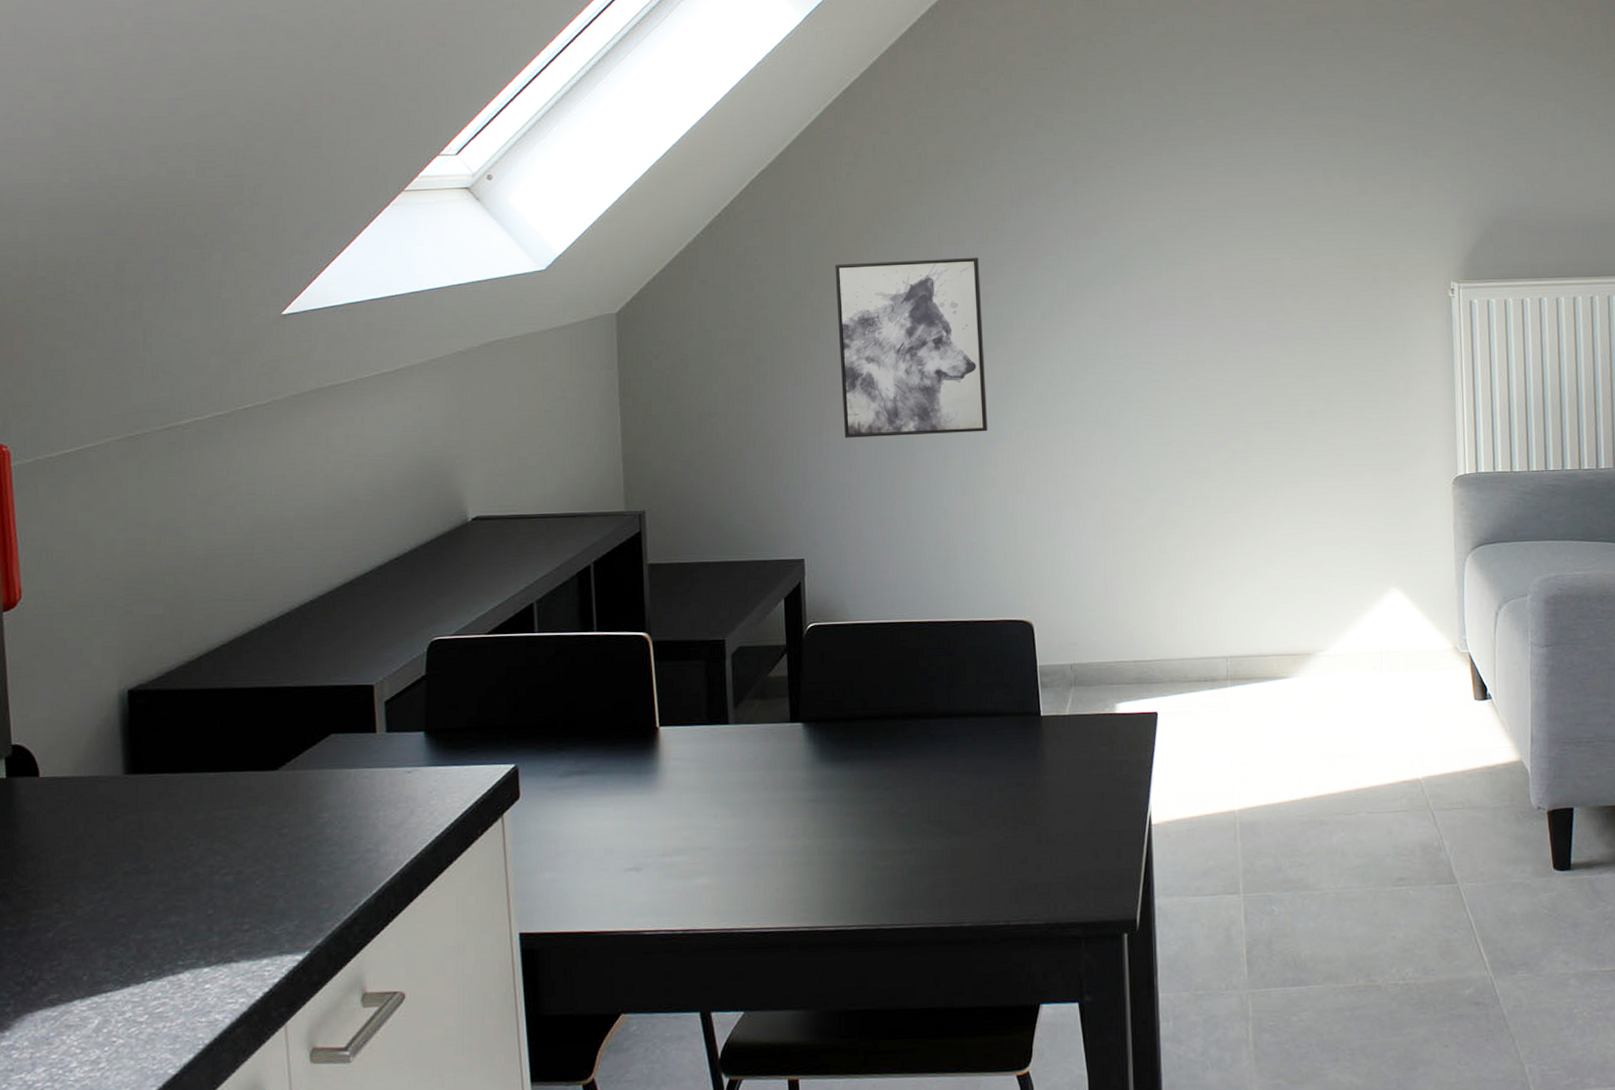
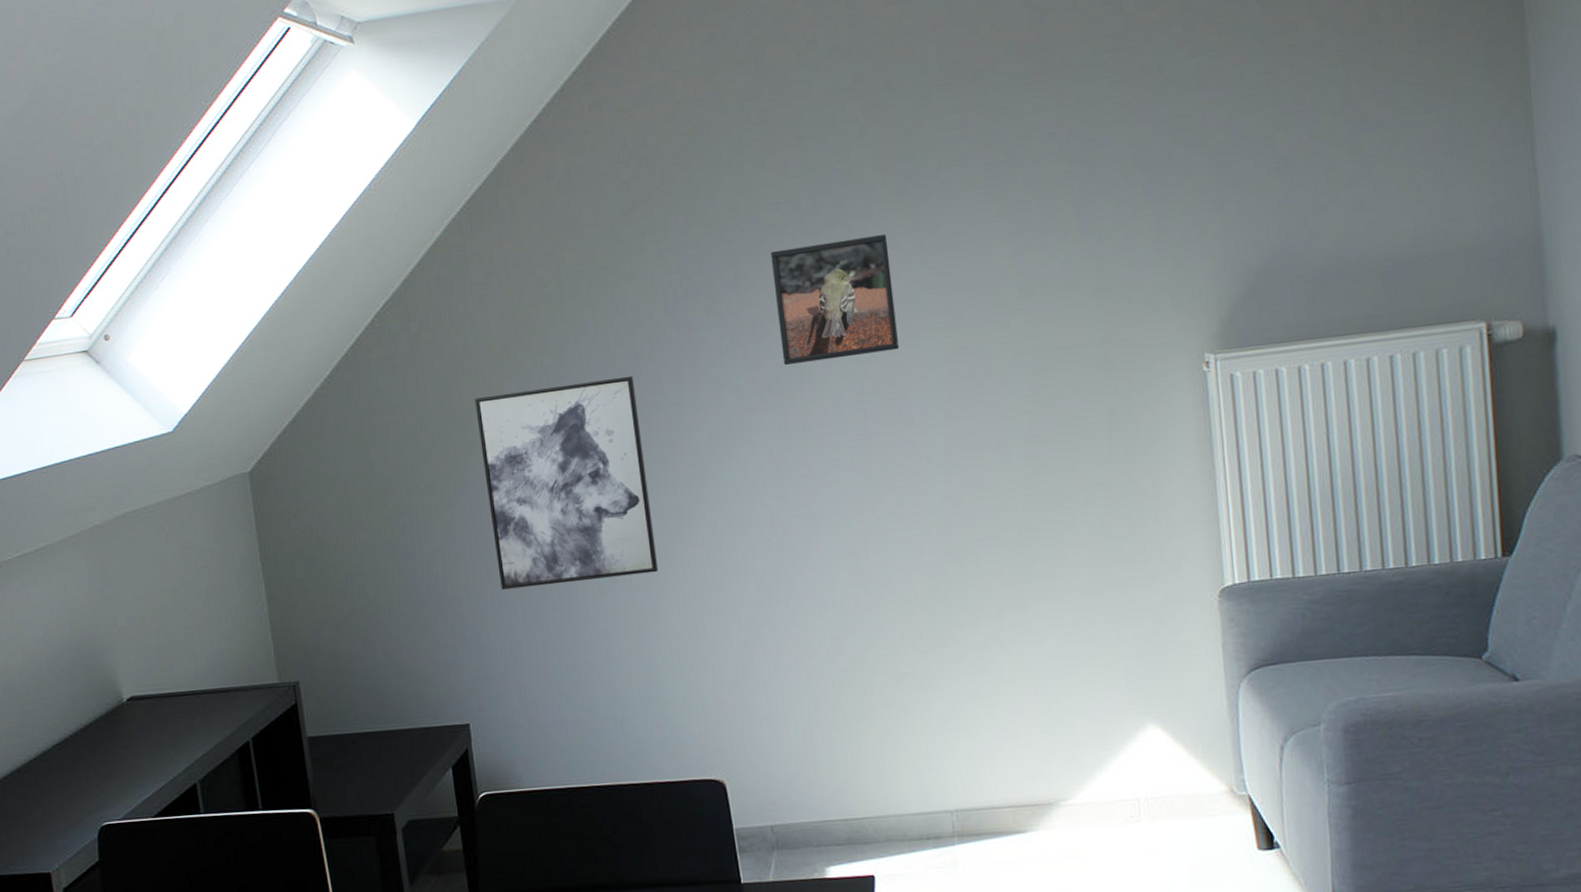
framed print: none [1105,157,1207,261] -> present [770,234,899,366]

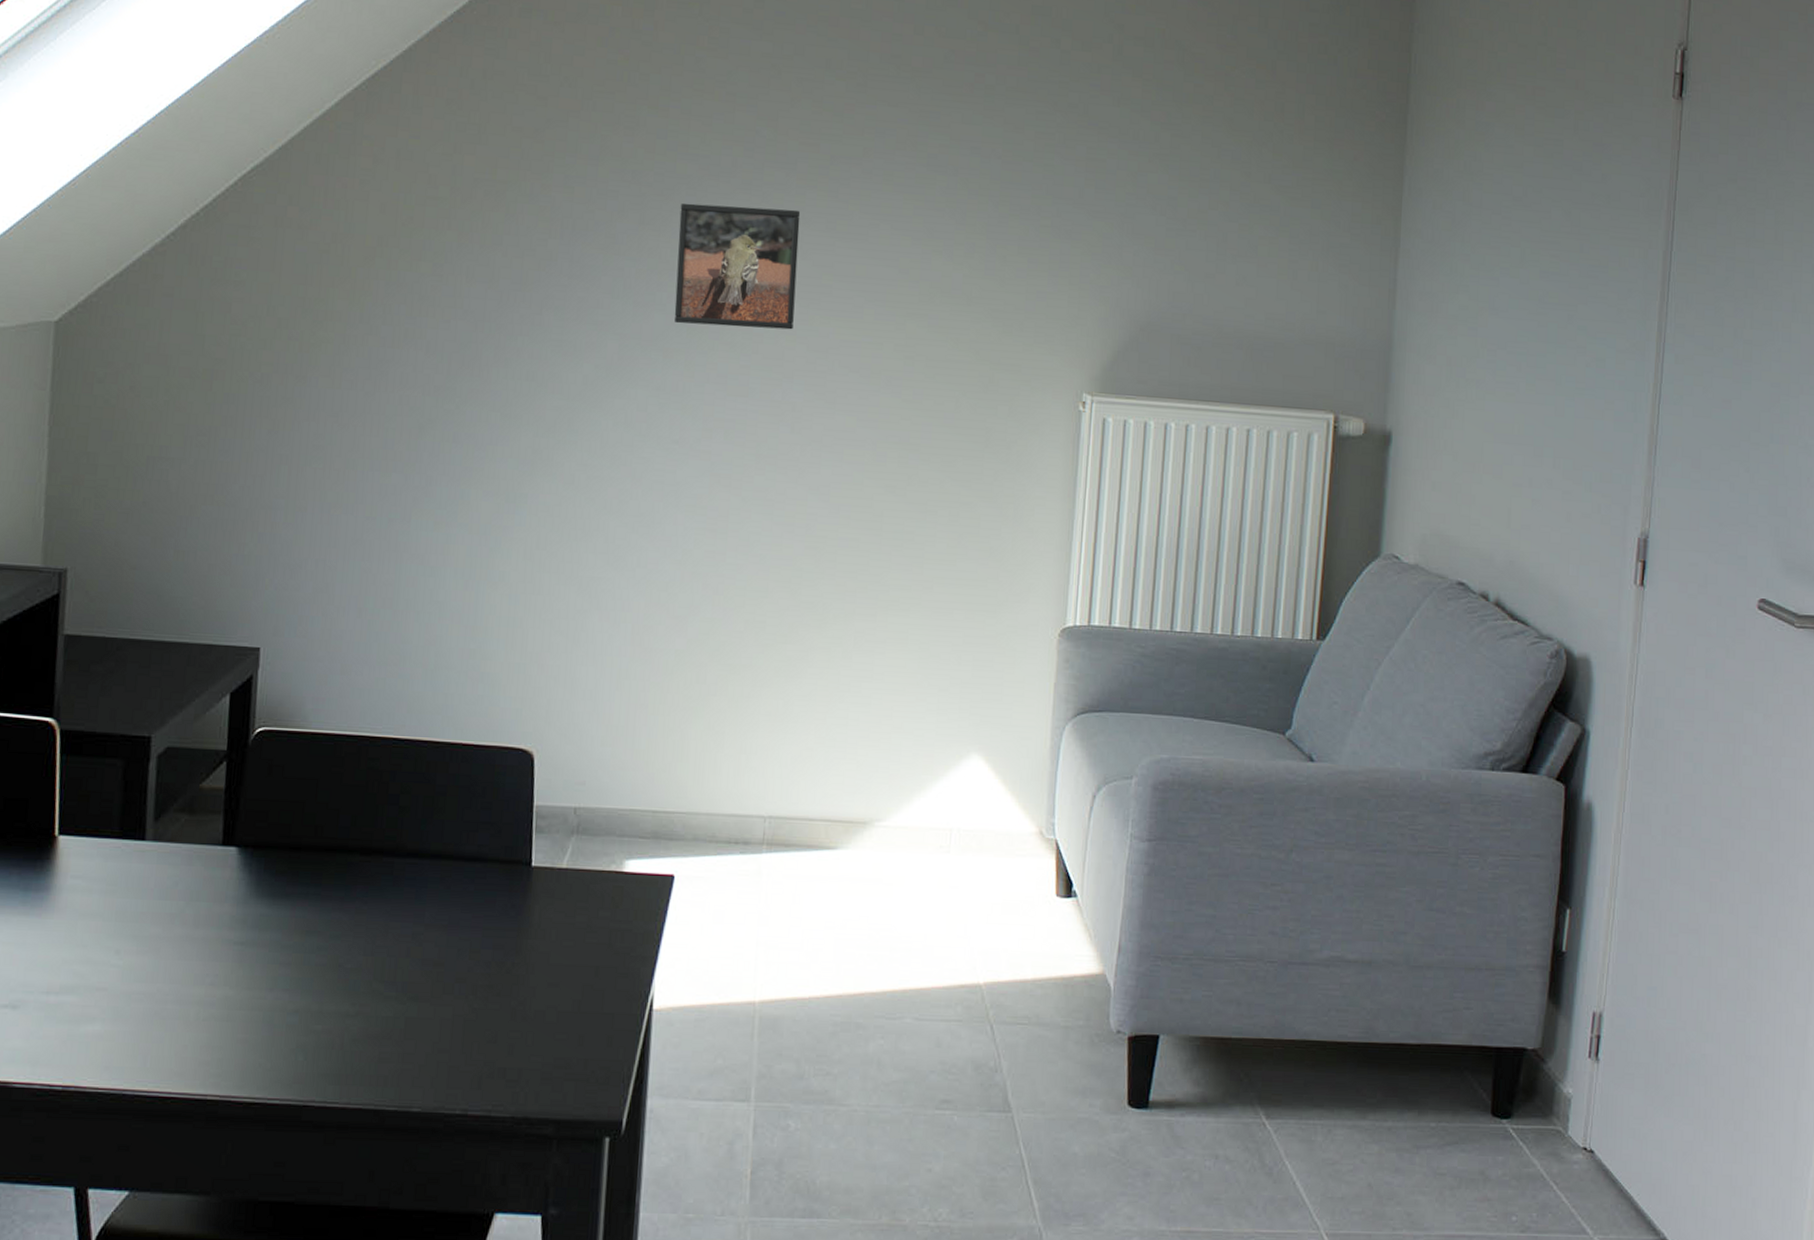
wall art: present [475,375,659,590] -> none [325,291,514,515]

